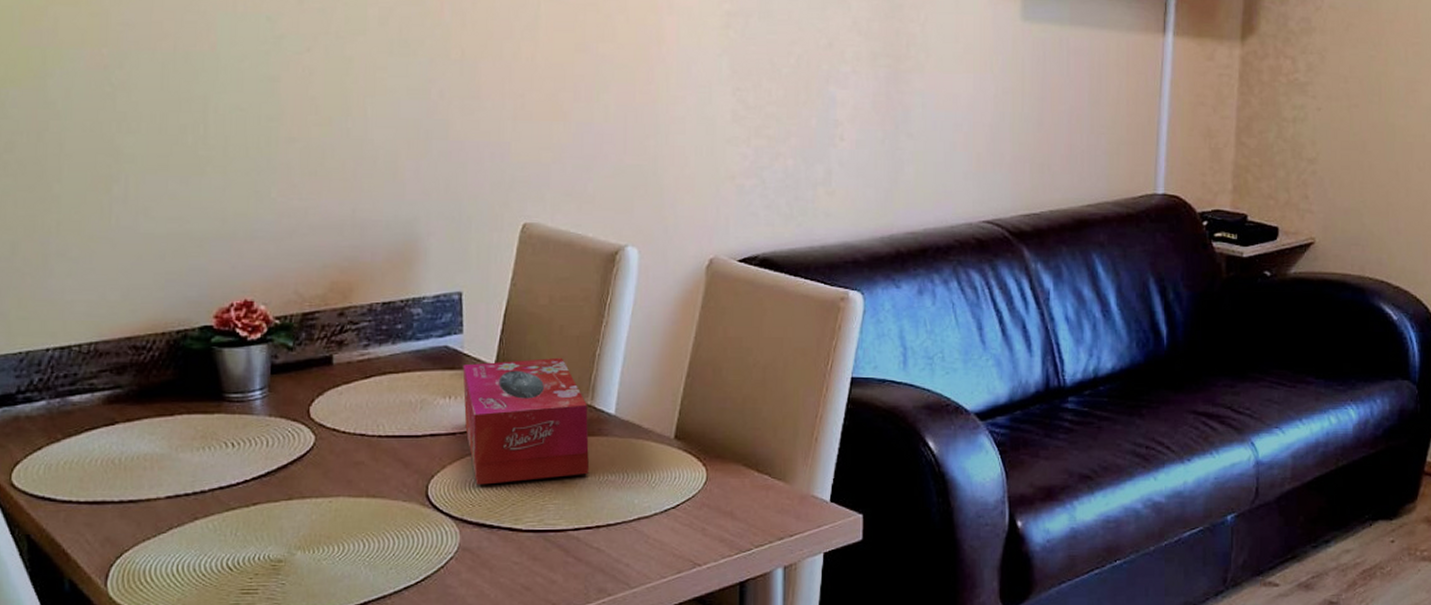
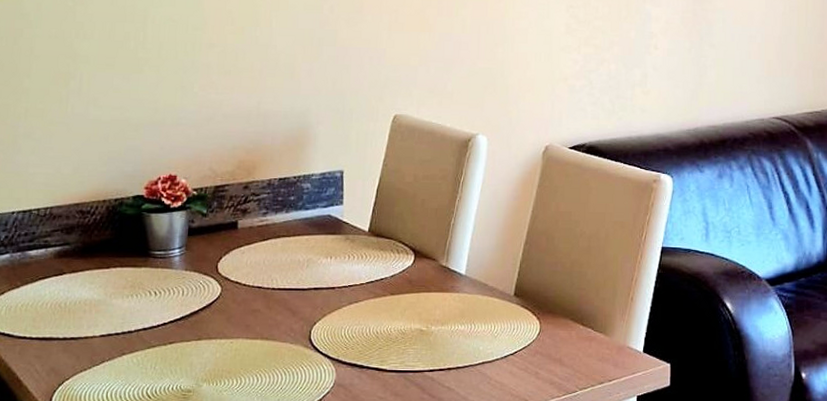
tissue box: present [462,357,589,485] -> none [342,226,443,331]

